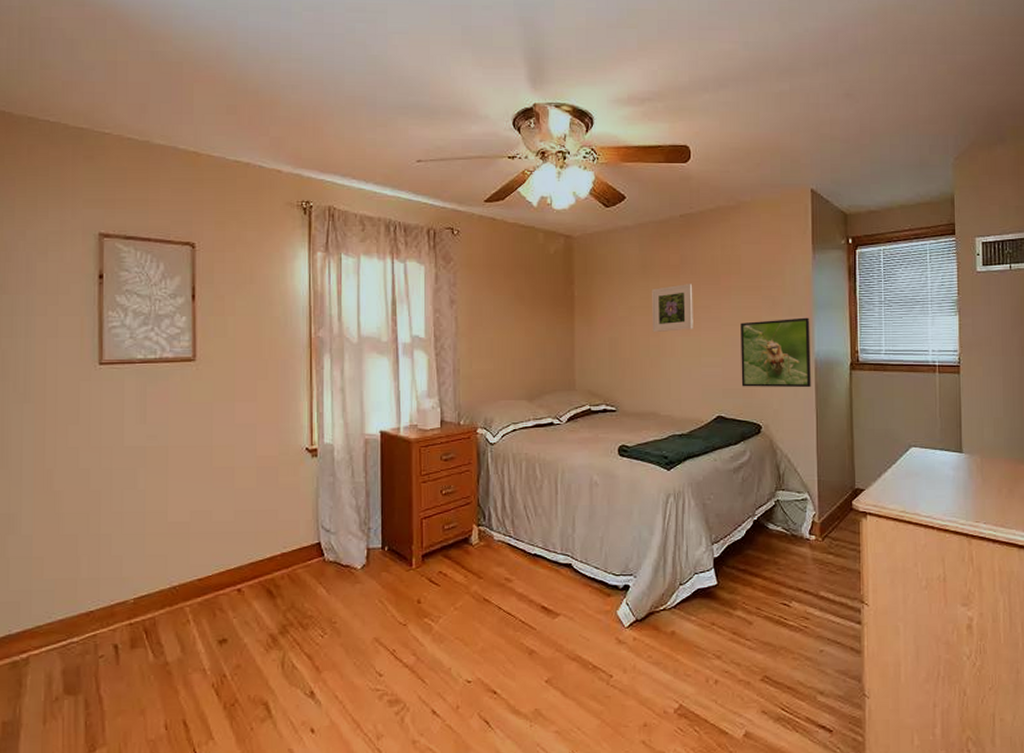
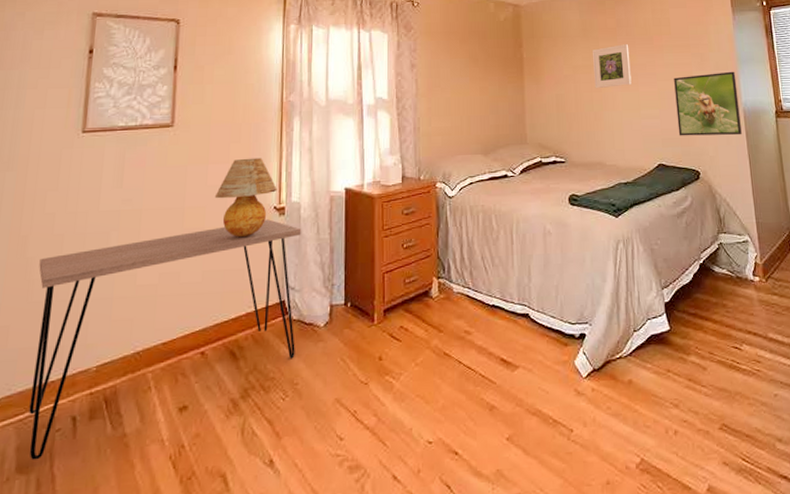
desk: none [67,461,335,683] -> present [29,219,302,460]
table lamp: none [243,396,308,478] -> present [214,157,277,238]

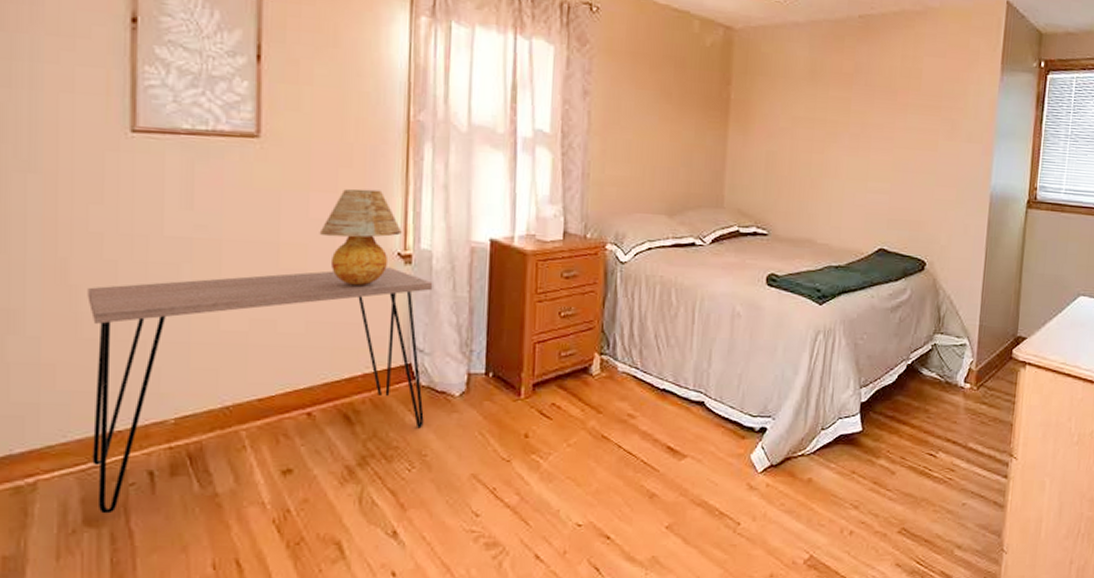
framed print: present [593,44,632,89] -> none [816,96,866,150]
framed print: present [674,71,742,136] -> none [908,145,990,225]

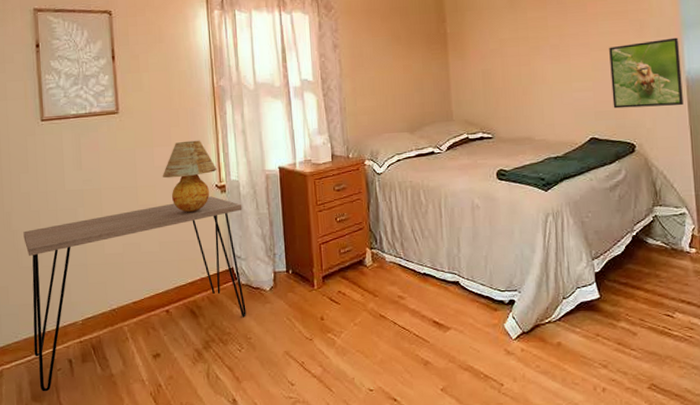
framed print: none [908,145,990,225] -> present [609,37,683,109]

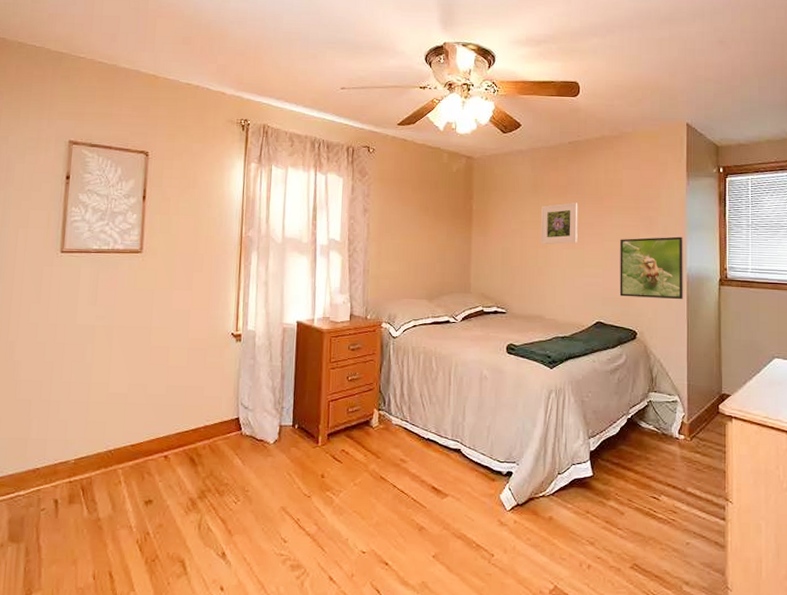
desk: present [23,196,246,392] -> none [18,344,256,532]
table lamp: present [162,140,217,213] -> none [178,287,235,359]
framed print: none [520,13,563,63] -> present [541,202,578,245]

